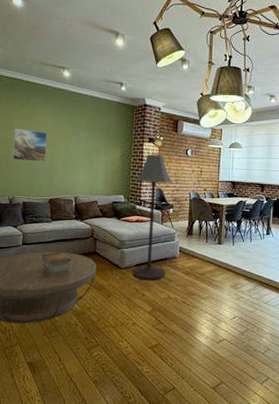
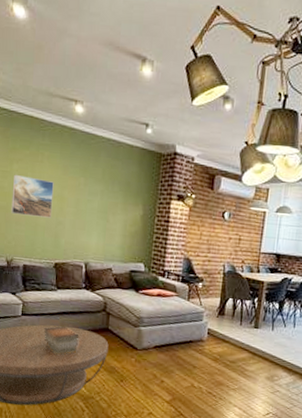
floor lamp: present [132,154,173,281] -> none [149,214,204,366]

